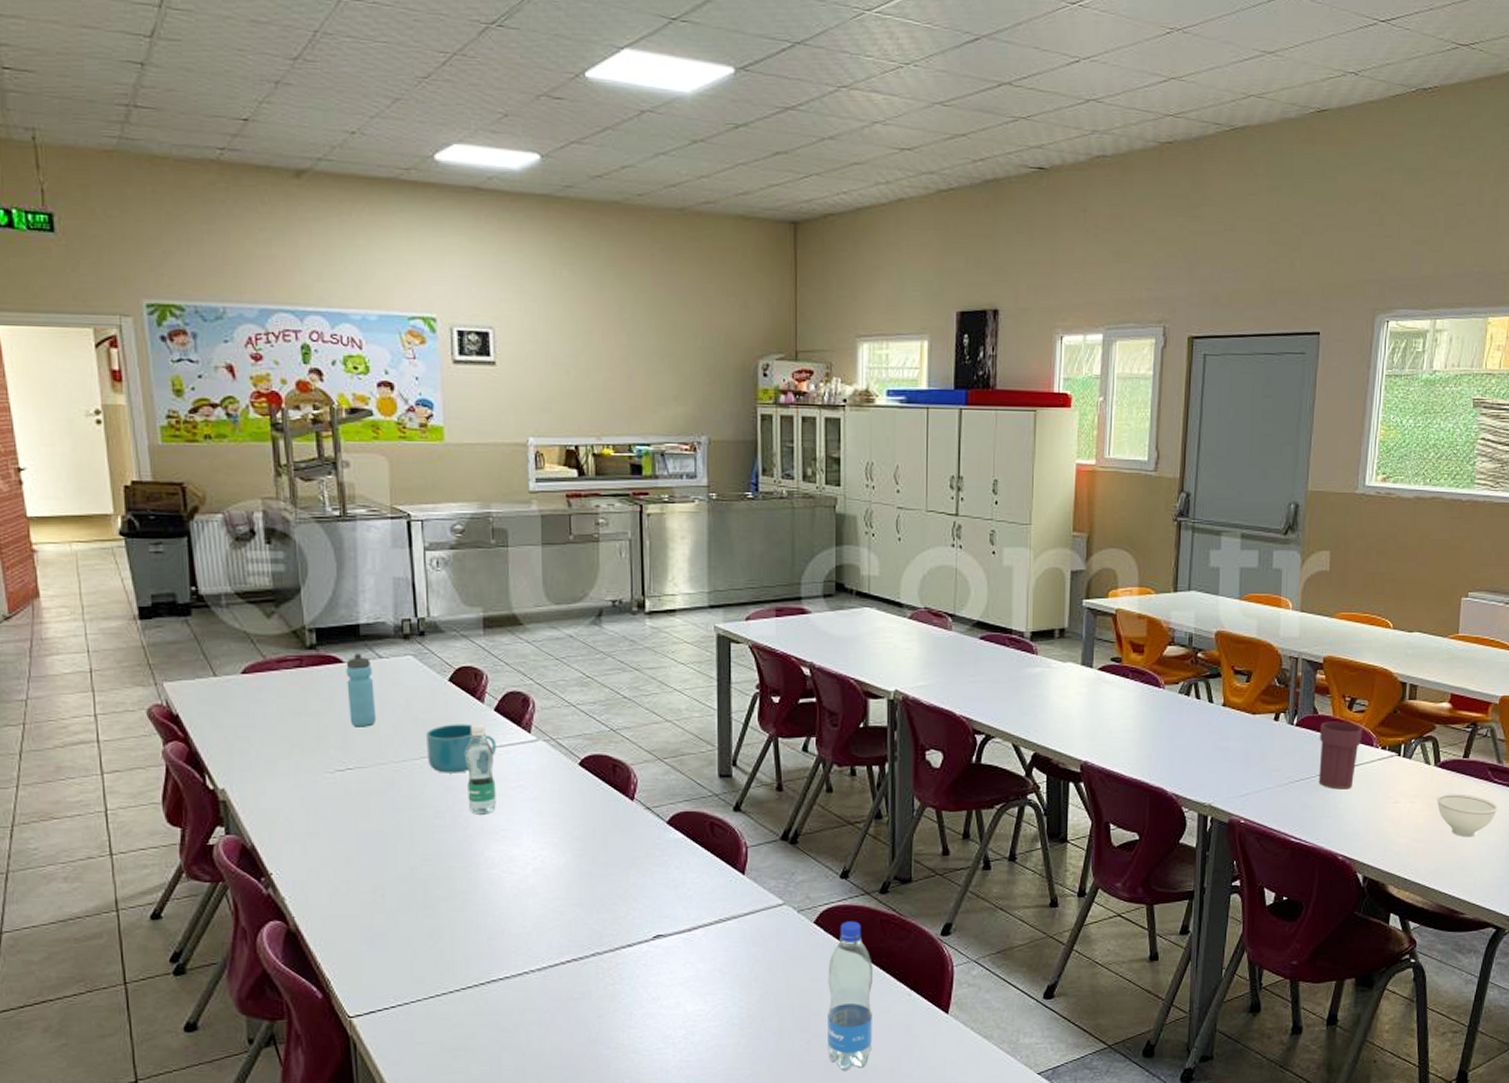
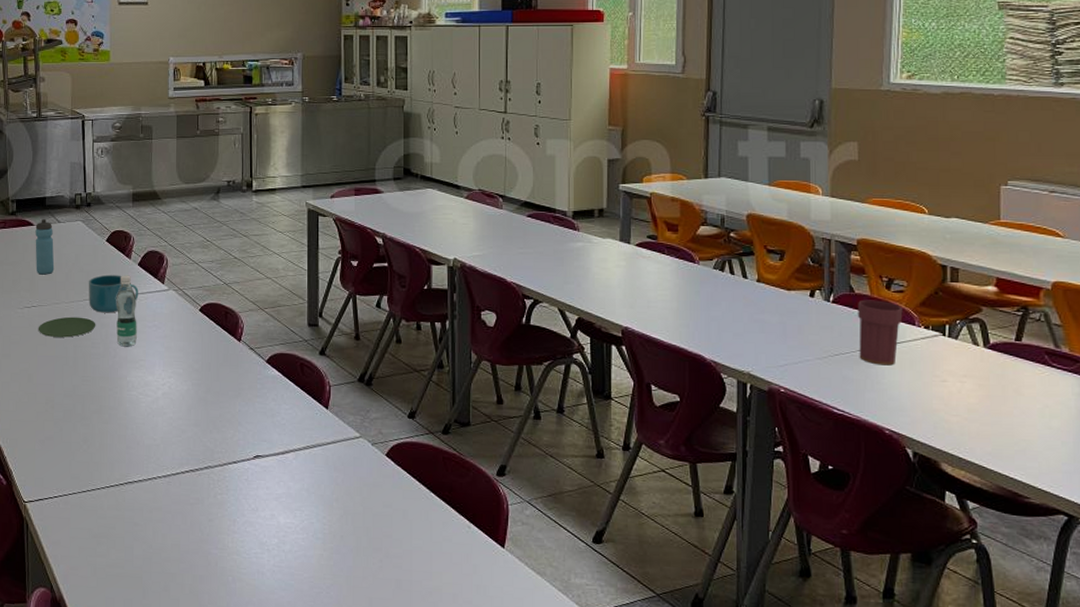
plate: none [357,780,439,807] -> present [38,316,96,338]
bottle: present [828,921,872,1070] -> none [397,456,436,590]
bowl: present [1436,793,1498,837] -> none [988,375,1060,421]

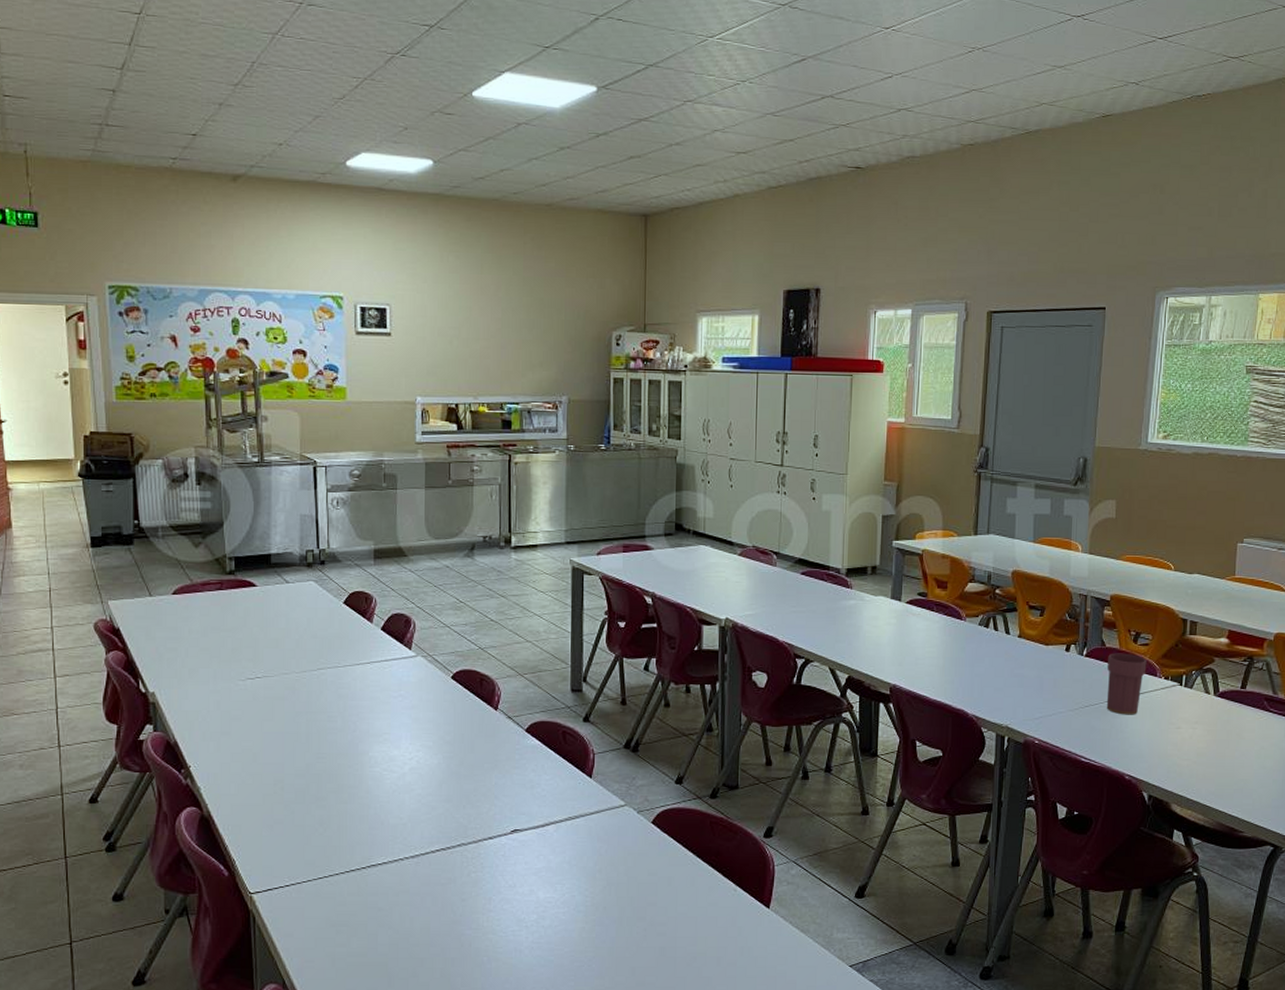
water bottle: present [35,219,55,275] -> none [258,579,282,642]
plate: present [38,316,96,338] -> none [263,688,333,711]
cup: present [88,274,139,313] -> none [322,640,382,683]
bottle: present [116,275,137,347] -> none [355,641,380,720]

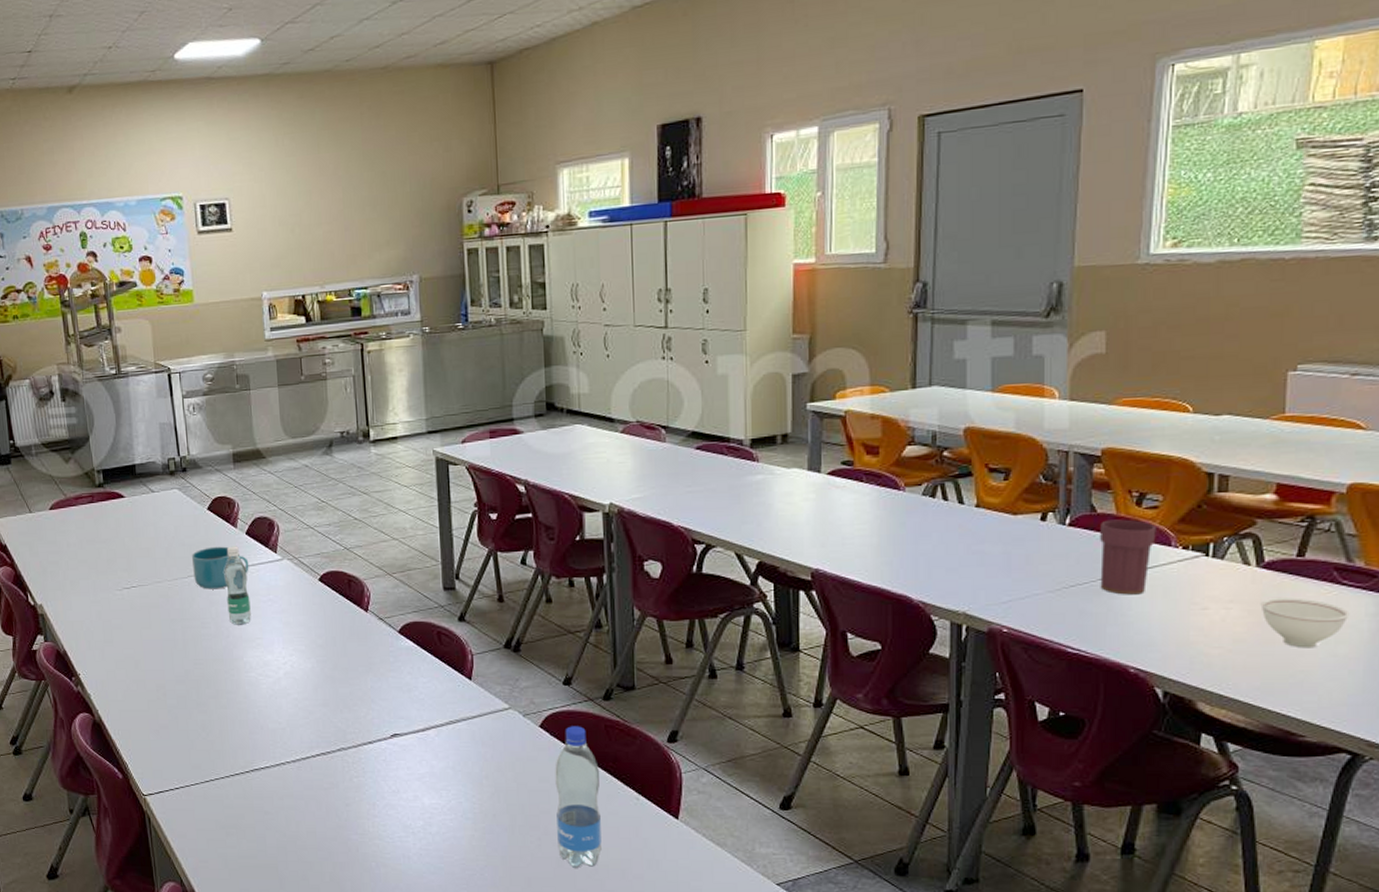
cup: none [322,640,382,683] -> present [191,546,249,590]
bottle: none [355,641,380,720] -> present [224,546,251,625]
bottle: none [661,822,703,956] -> present [555,726,602,868]
bowl: none [1216,721,1274,762] -> present [1260,598,1350,648]

